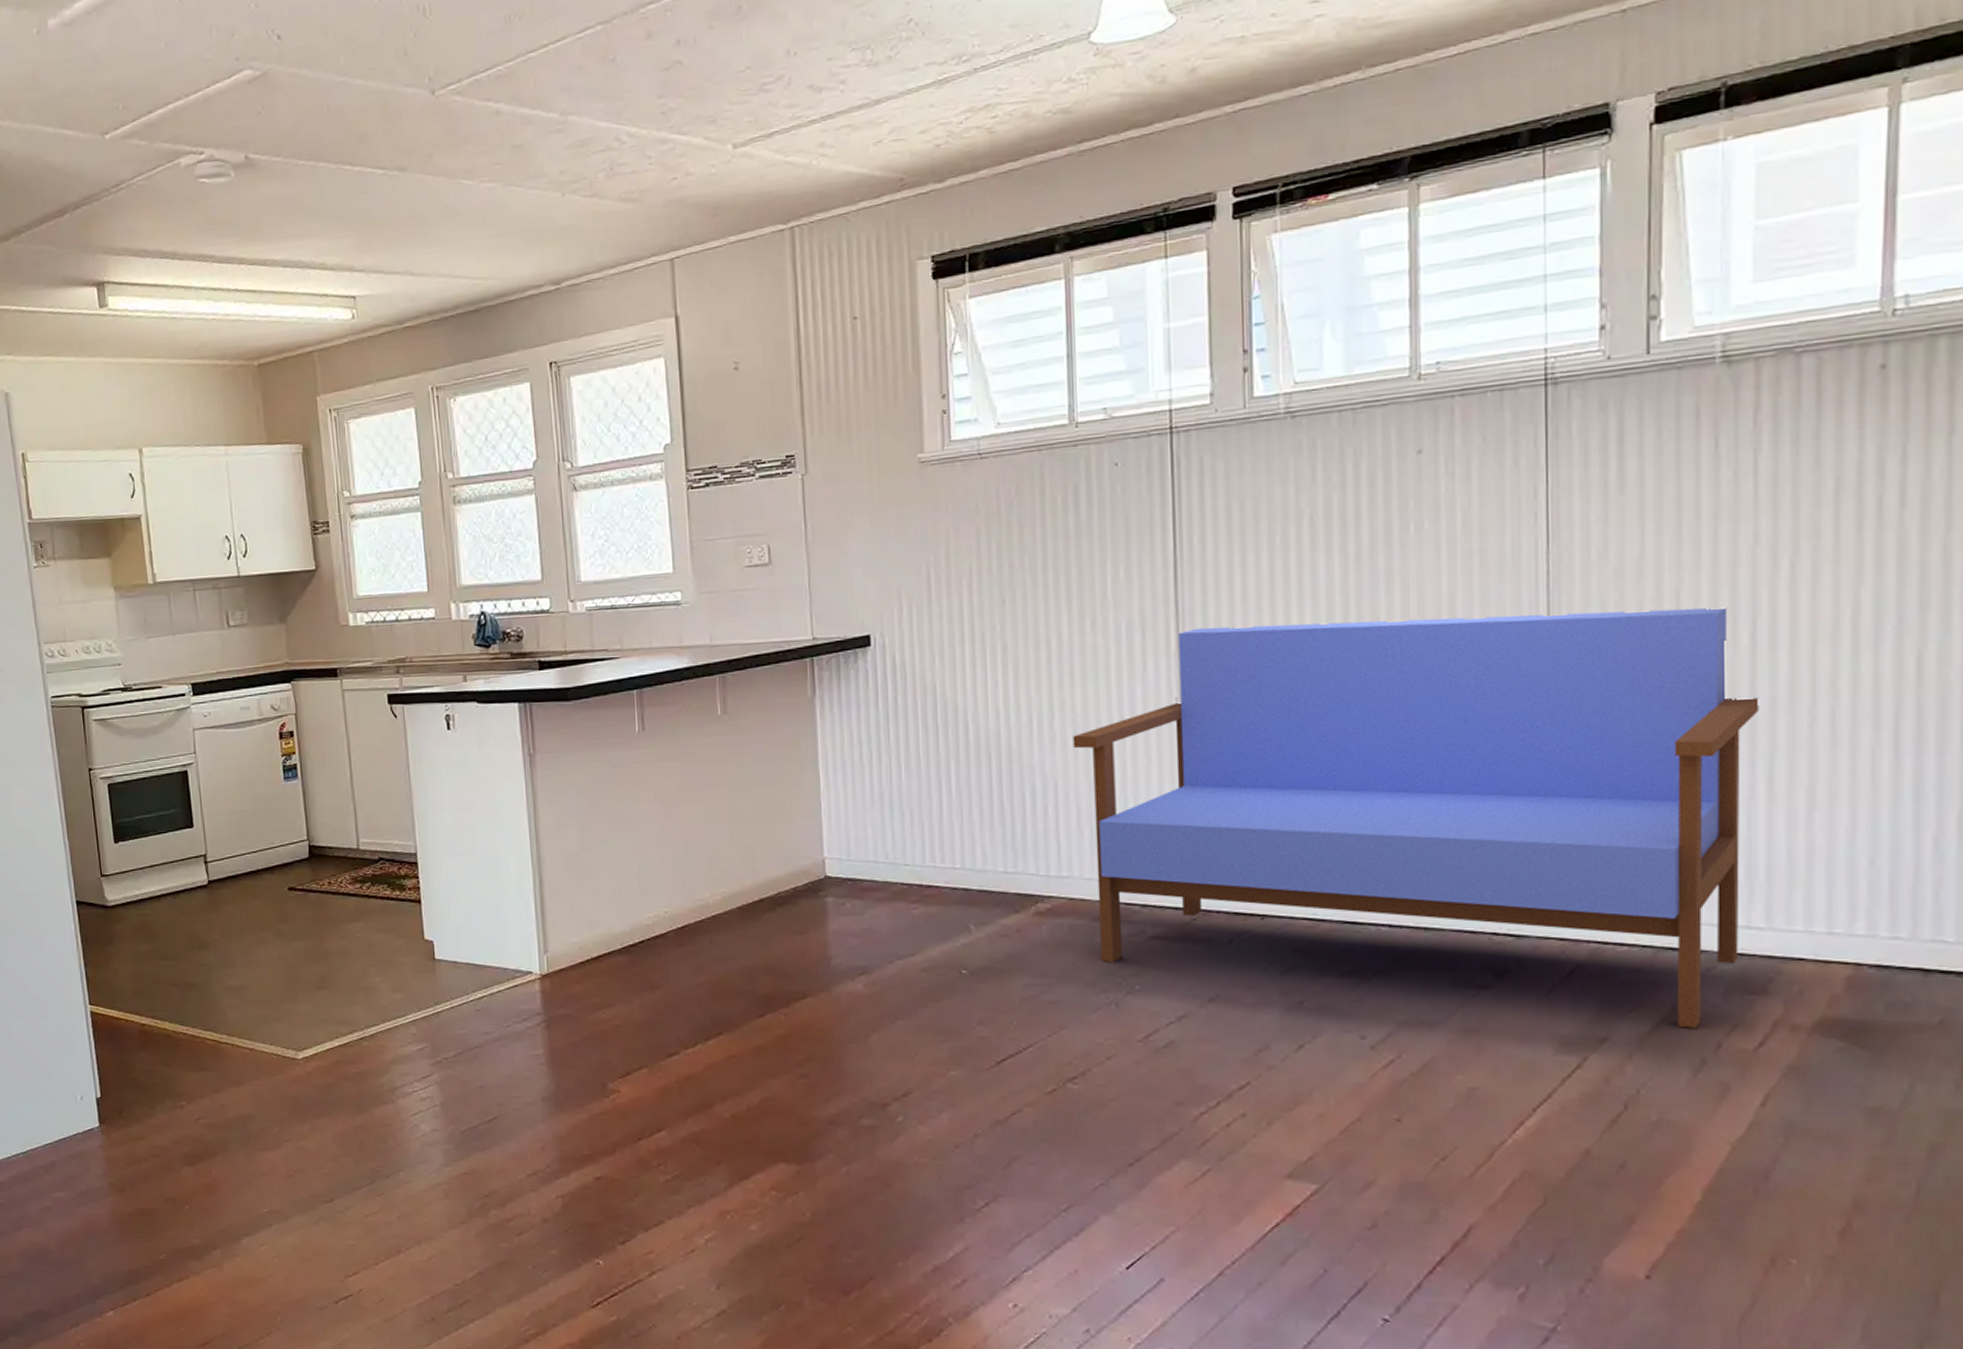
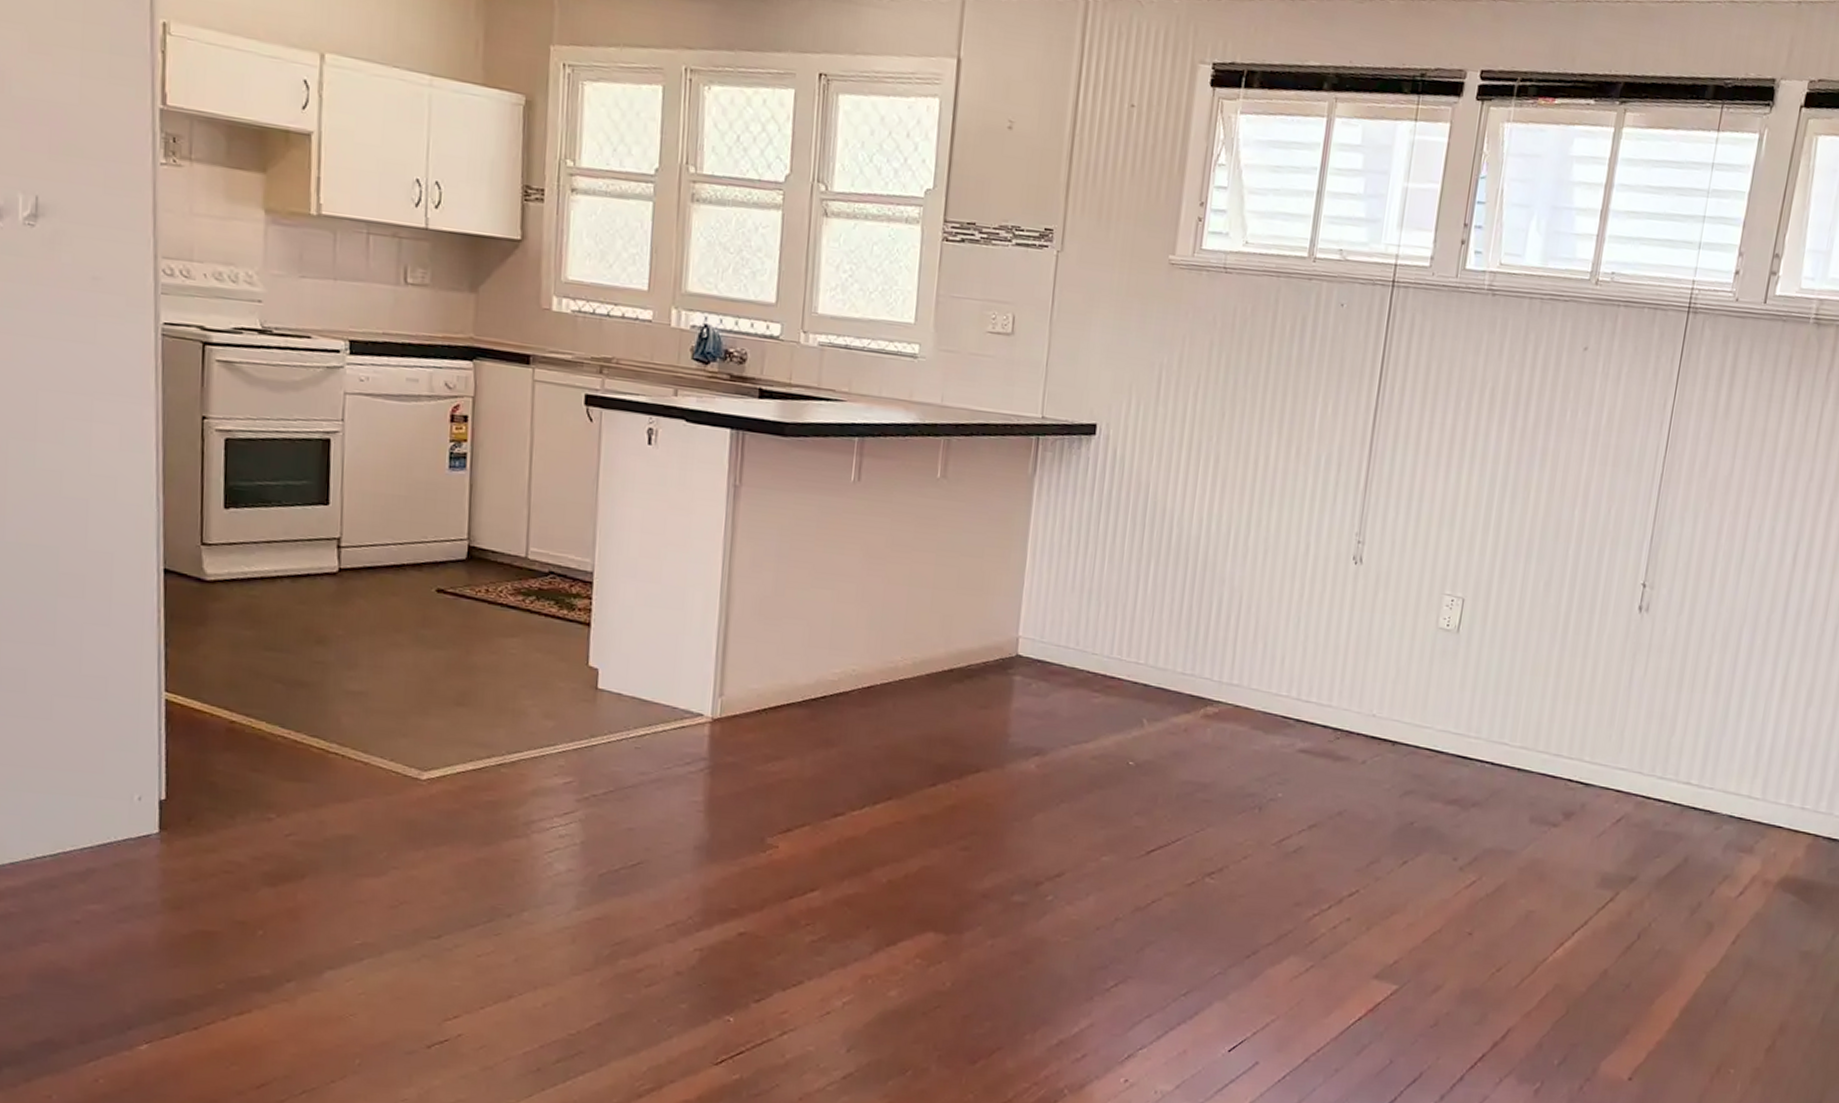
loveseat: present [1073,607,1759,1028] -> none [1254,471,1790,876]

